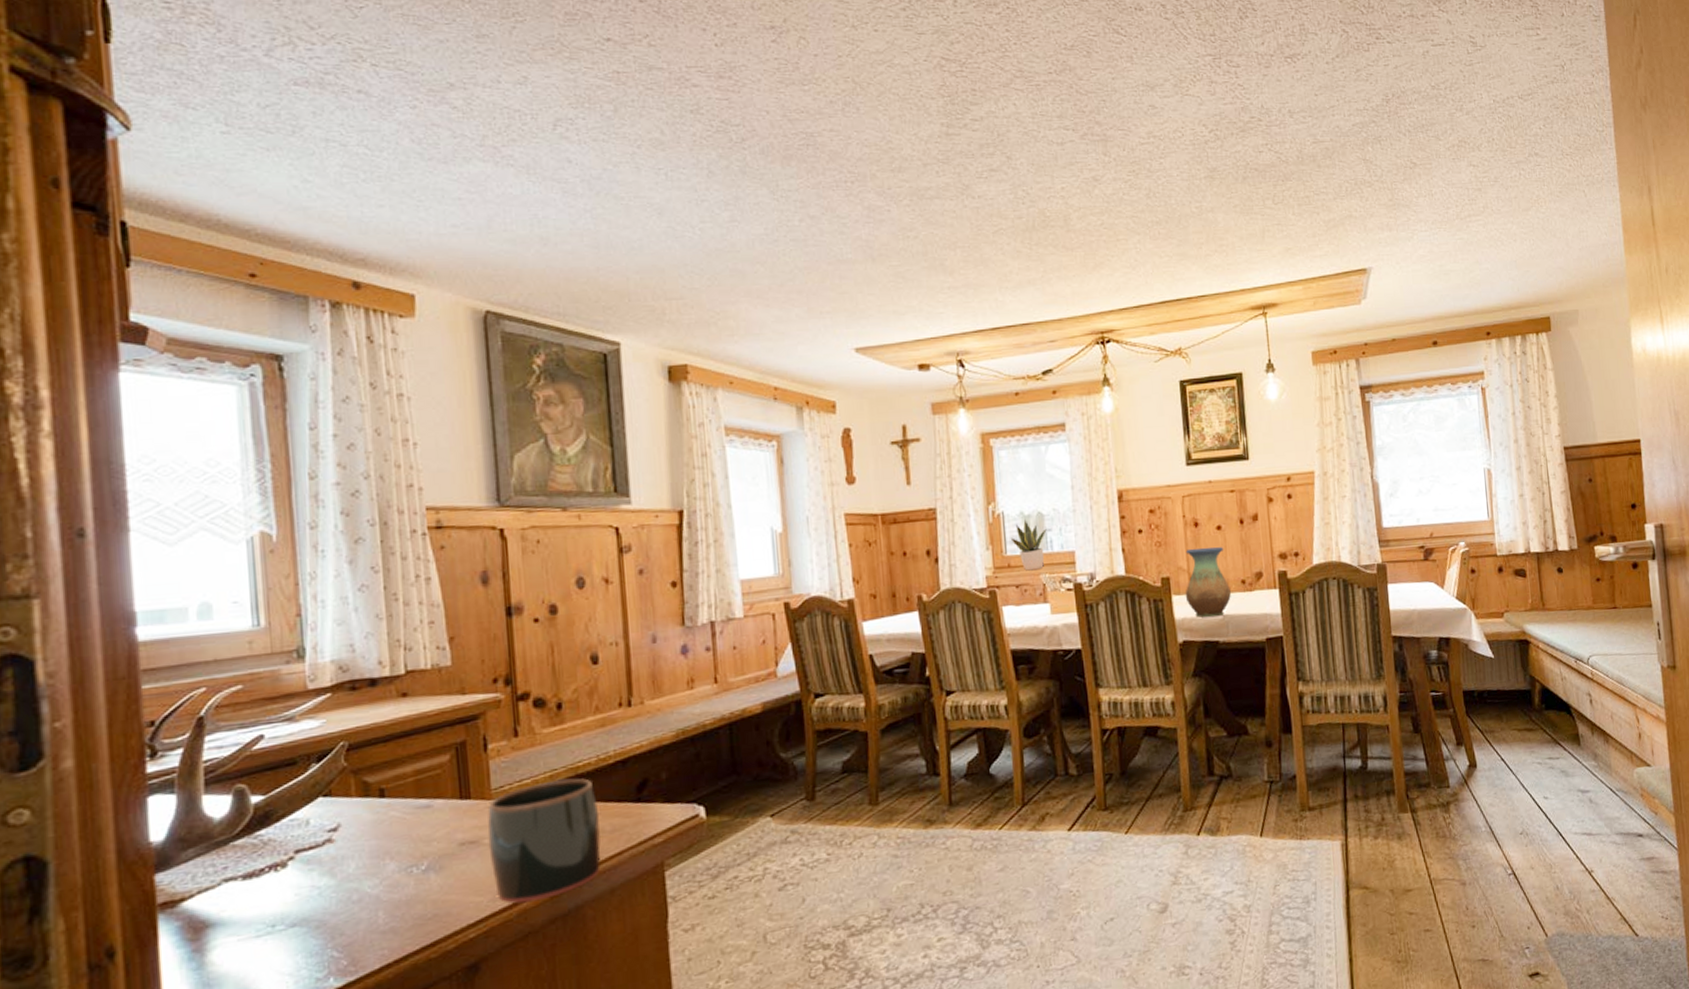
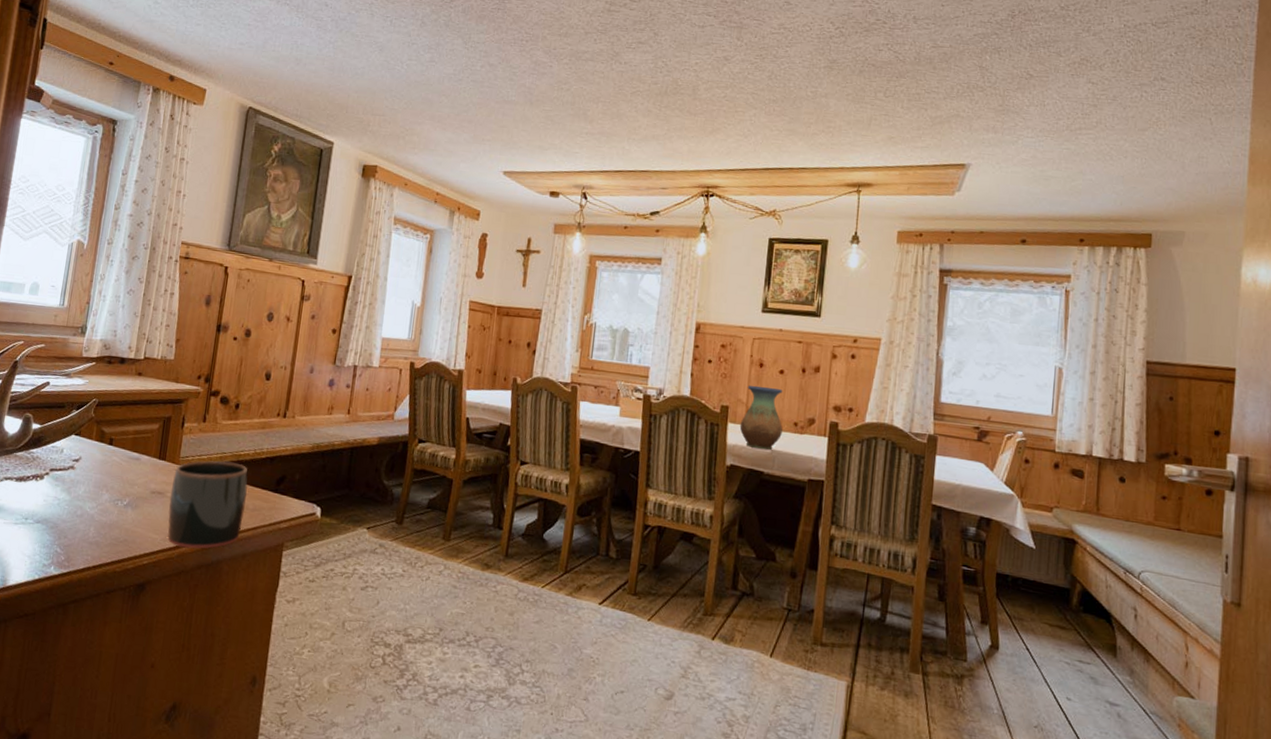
potted plant: present [1011,519,1047,572] -> none [598,332,629,378]

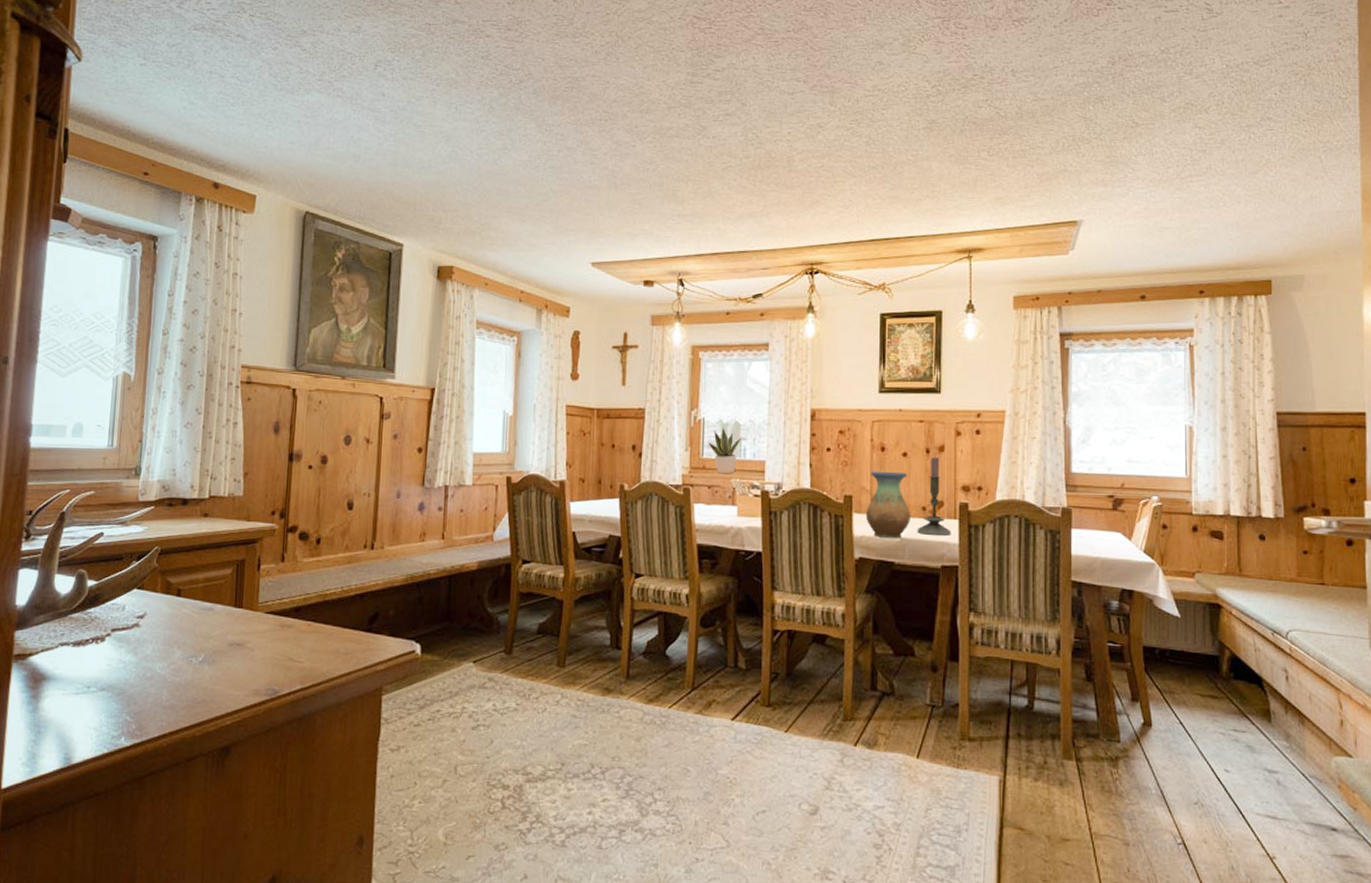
mug: present [167,460,248,549] -> none [250,603,337,703]
potted plant: none [598,332,629,378] -> present [709,427,742,475]
candle: none [787,375,820,452] -> present [917,455,951,537]

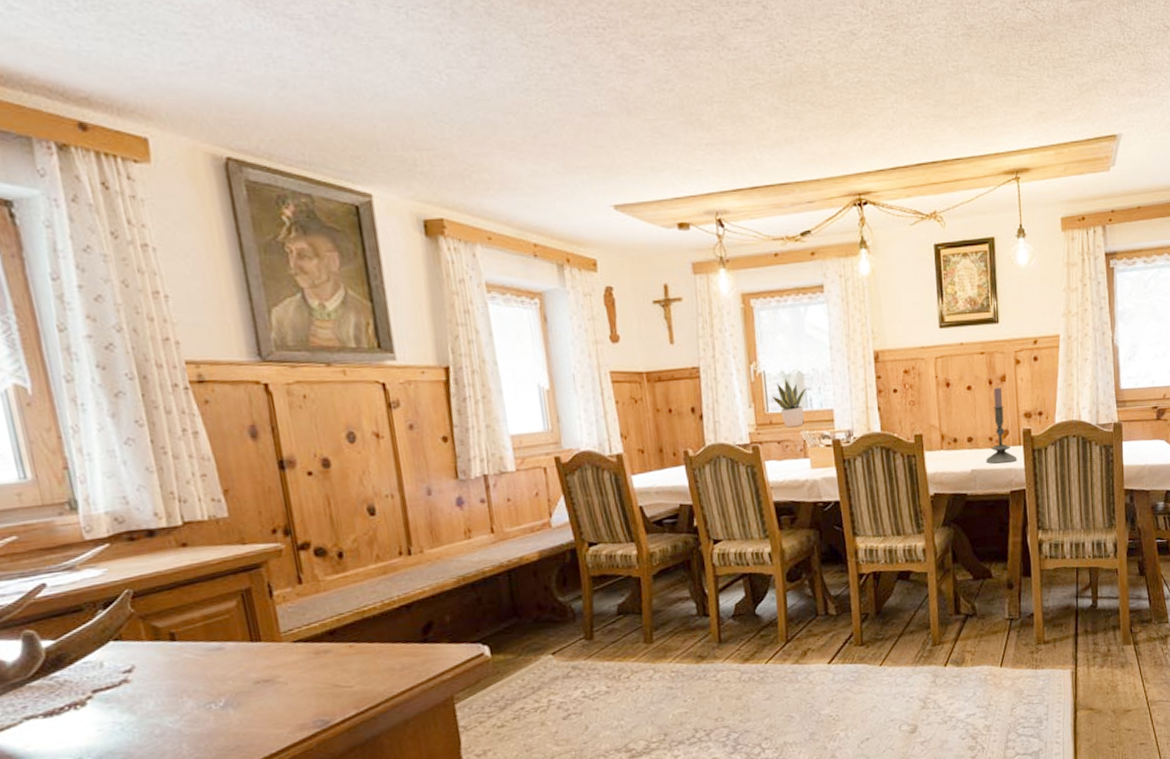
vase: present [865,471,910,538] -> none [936,406,979,472]

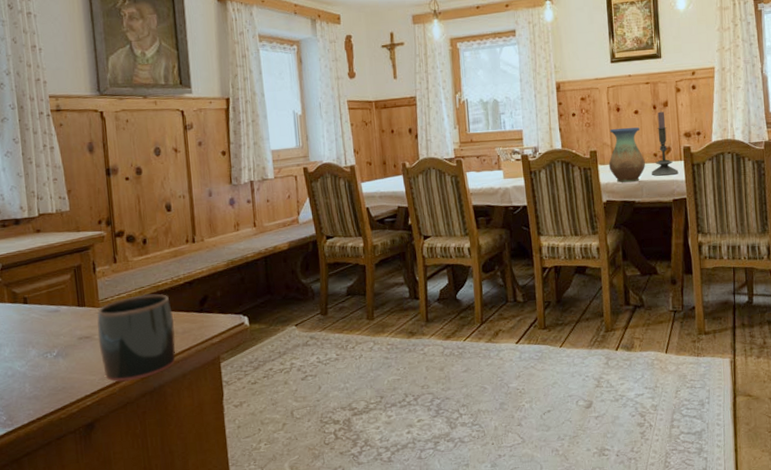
mug: none [279,621,394,735] -> present [97,294,176,382]
potted plant: present [773,378,807,429] -> none [473,105,501,146]
vase: none [936,406,979,472] -> present [608,127,645,183]

